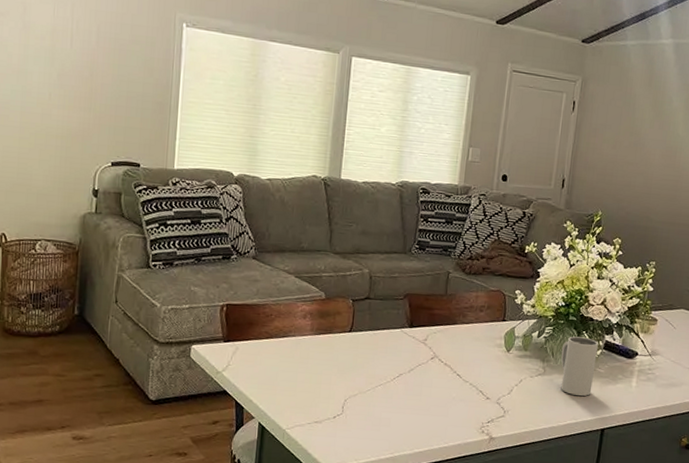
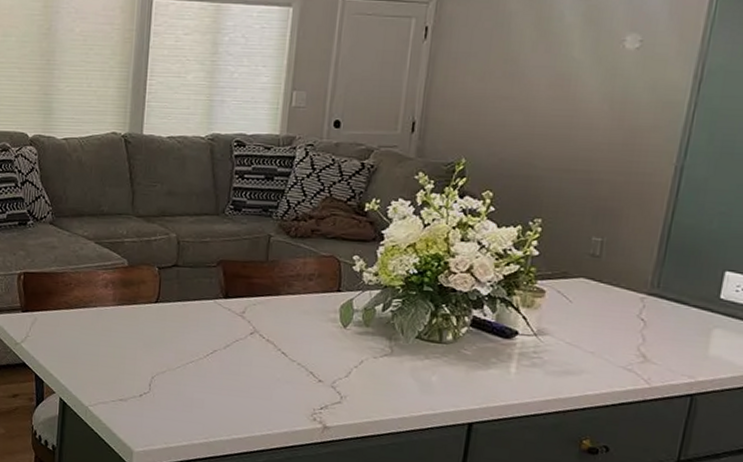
mug: present [560,336,598,397] -> none [412,310,463,383]

